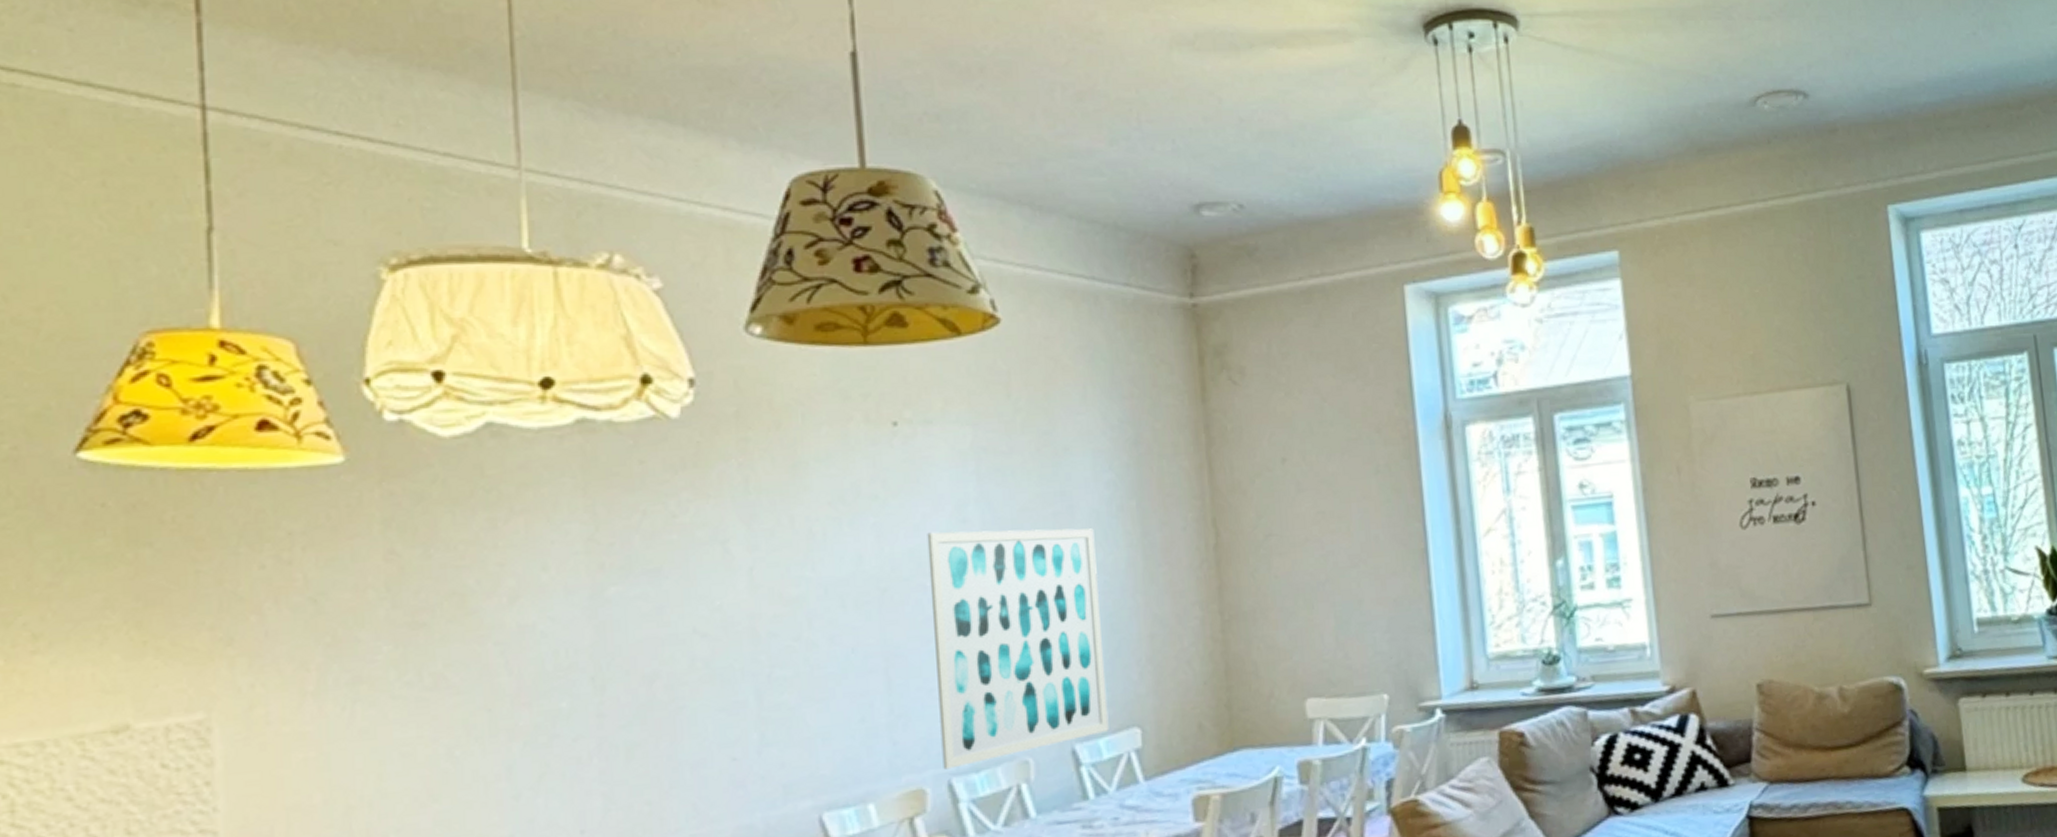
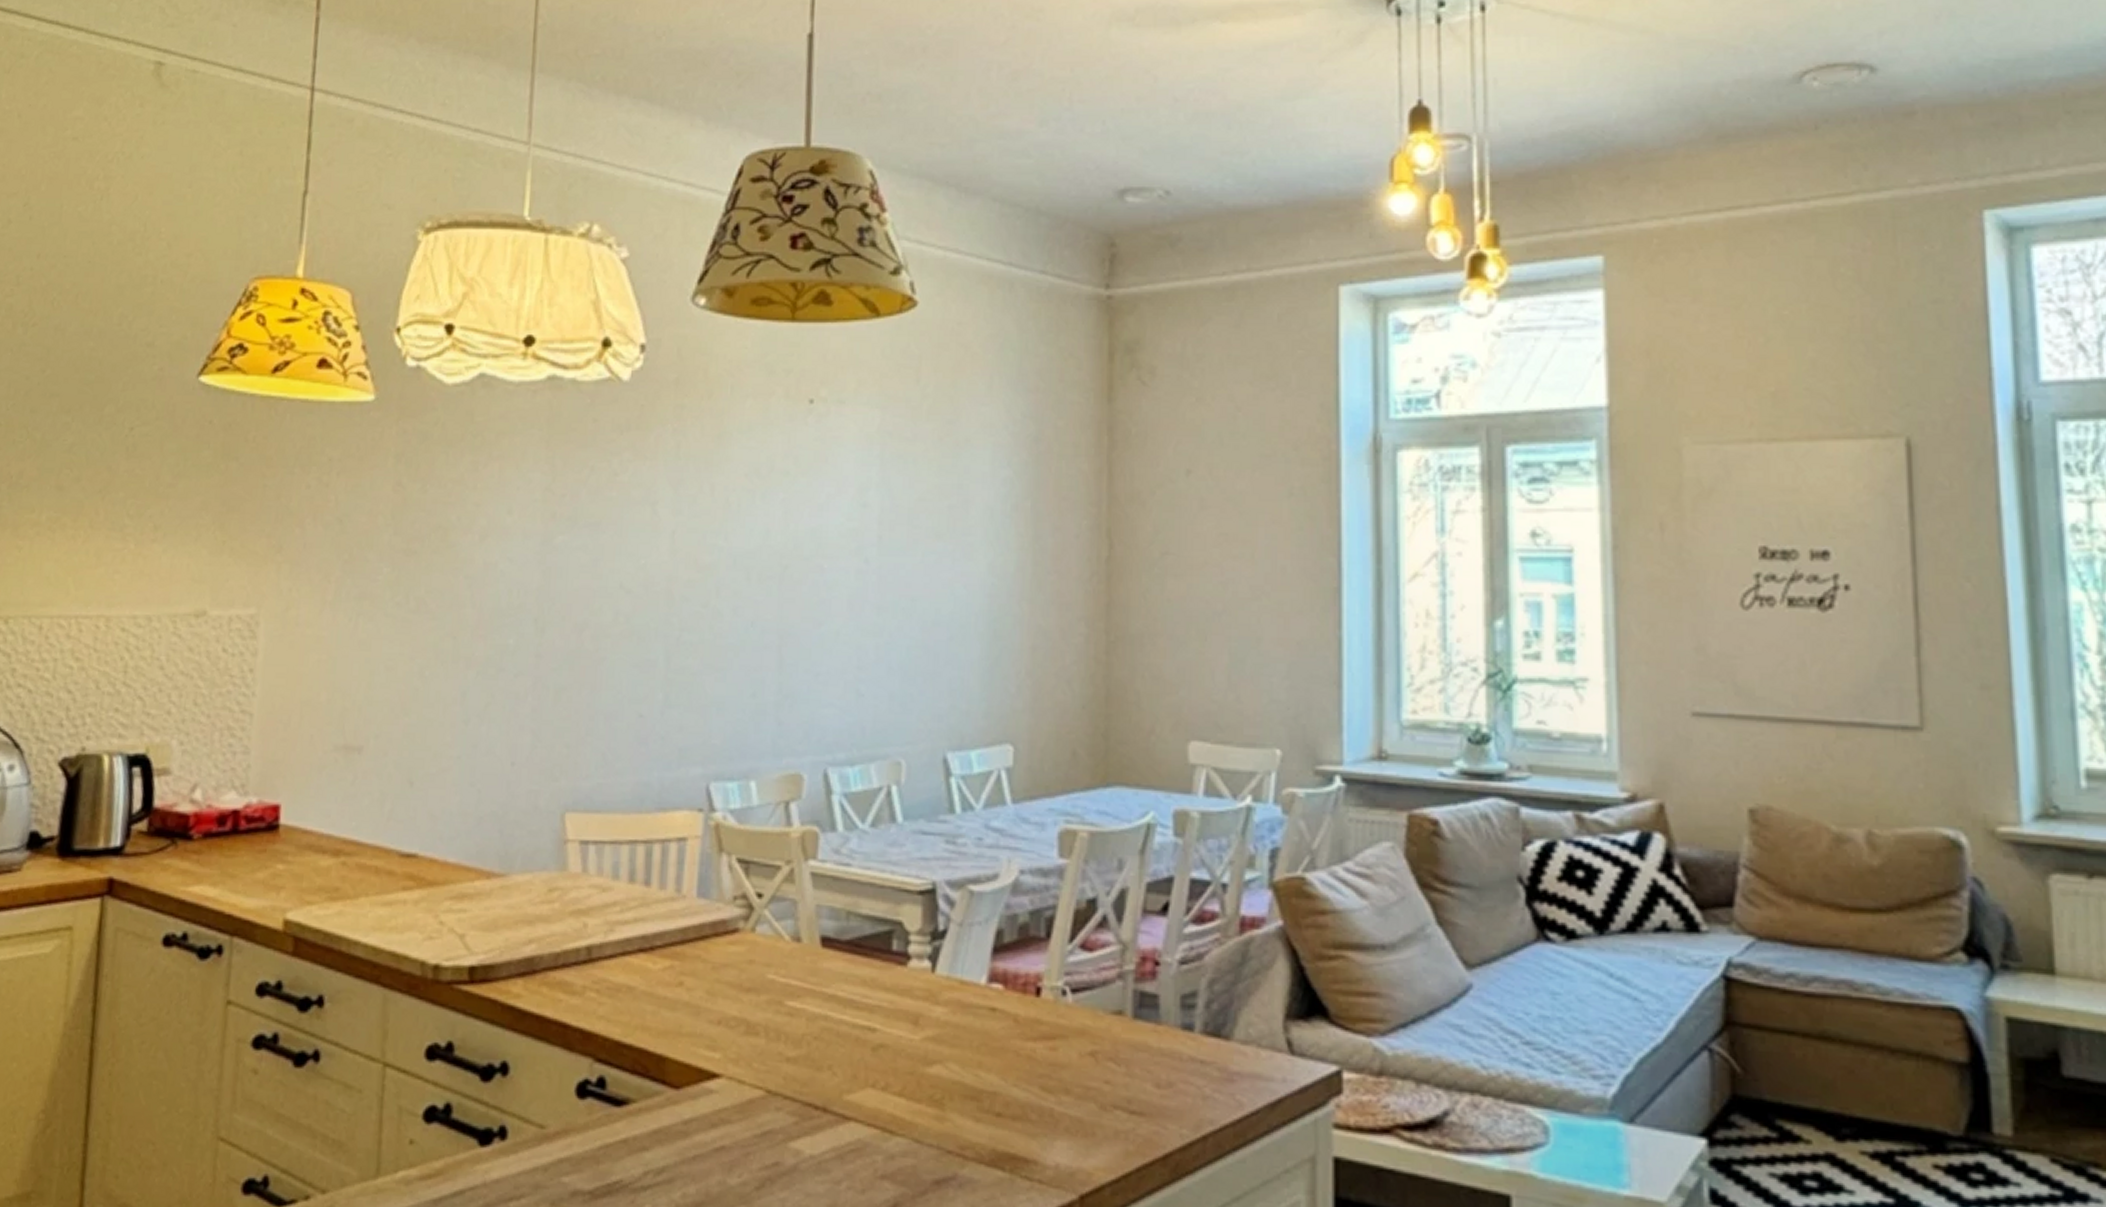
wall art: present [927,528,1109,770] -> none [821,513,987,758]

